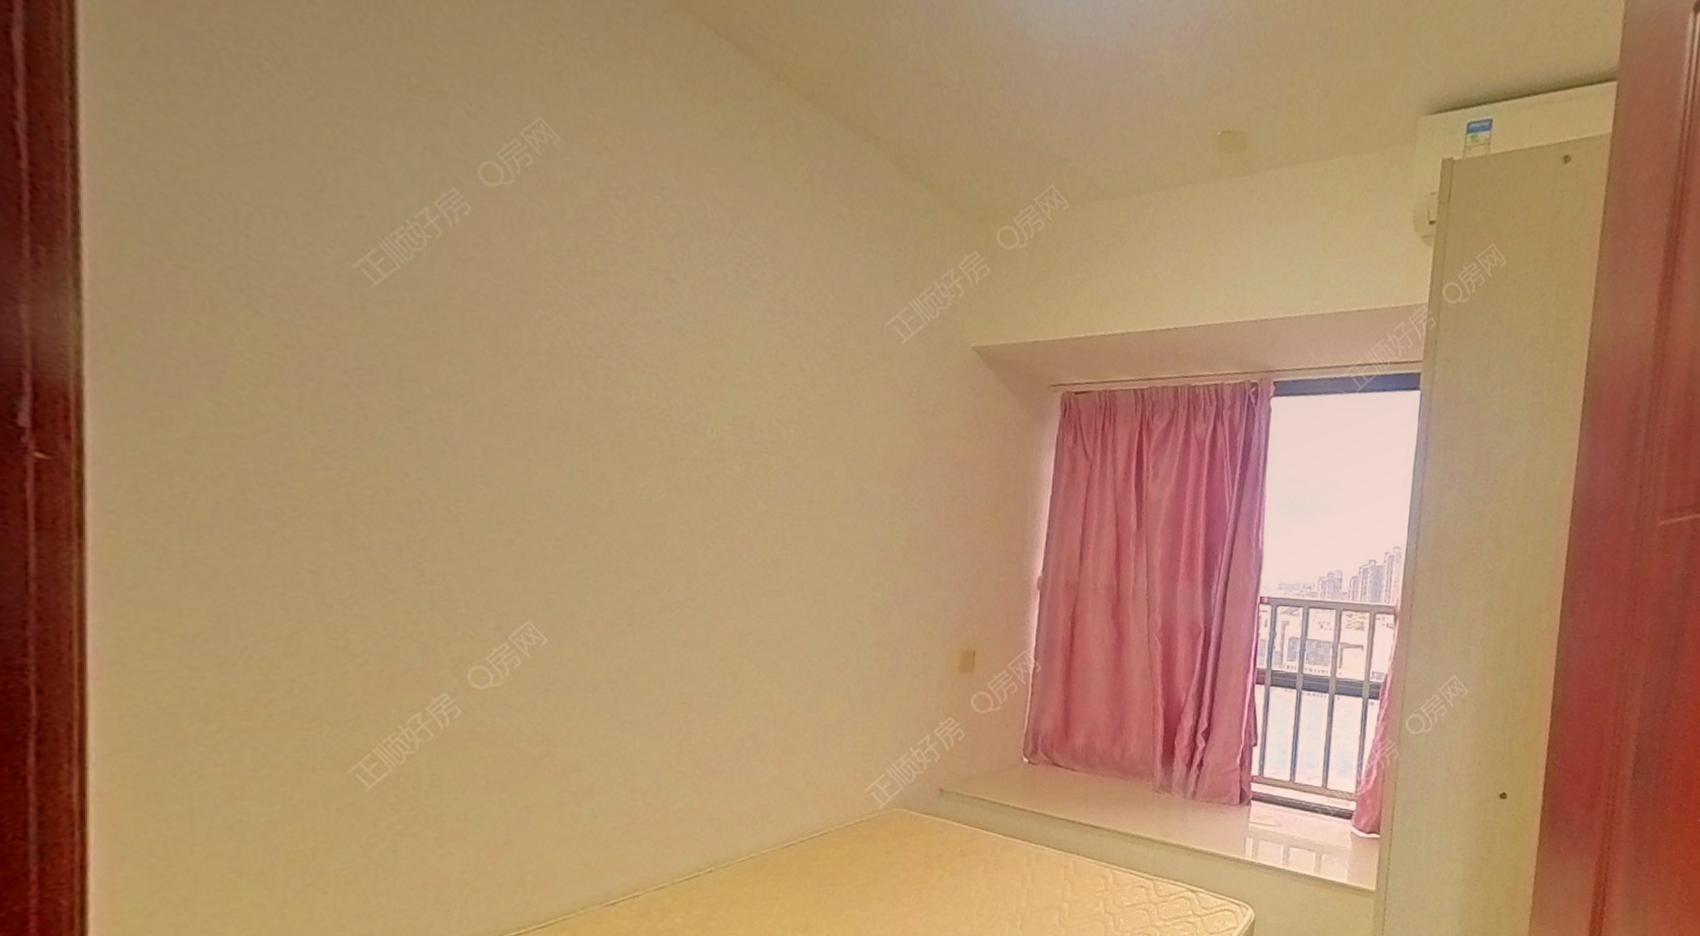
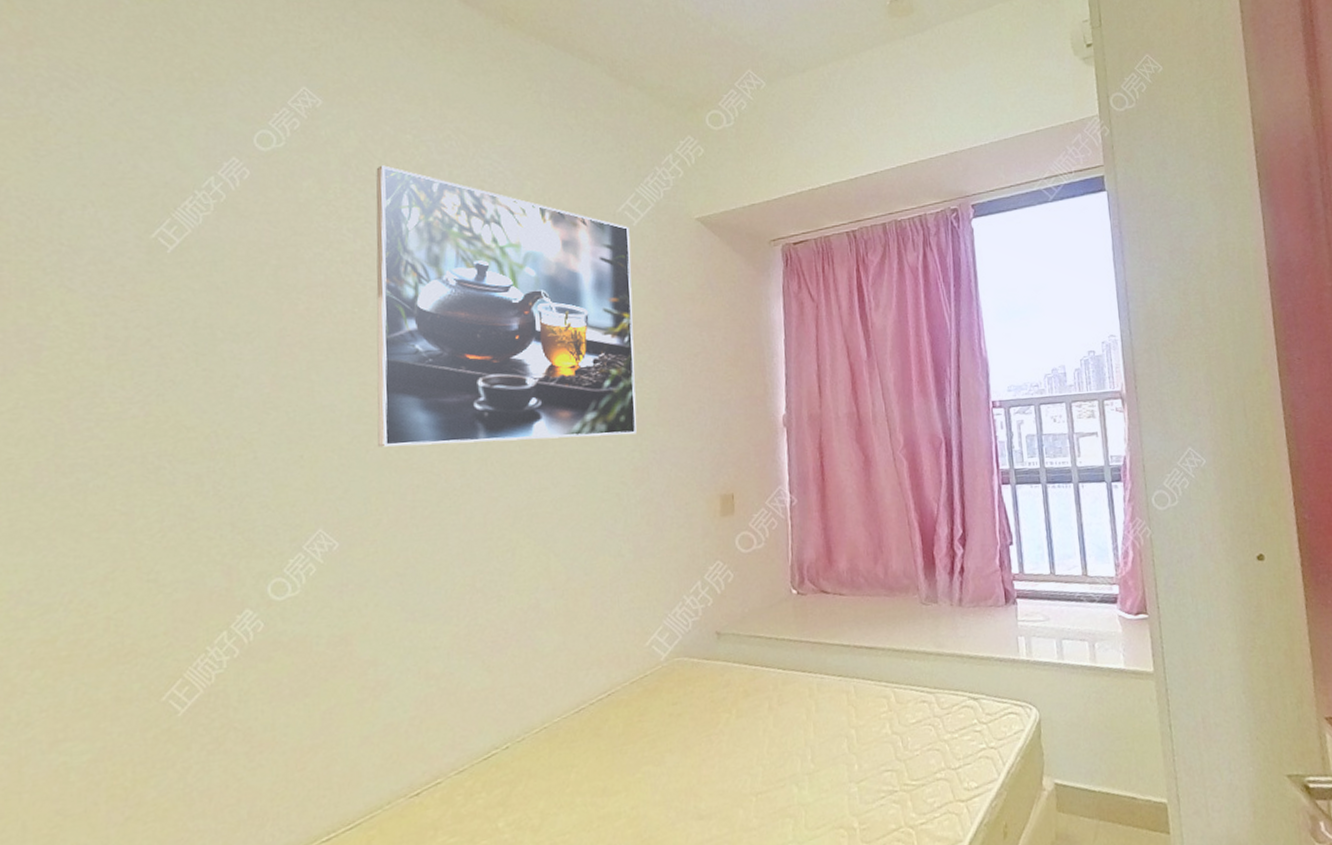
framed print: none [598,226,897,573] -> present [376,165,637,448]

